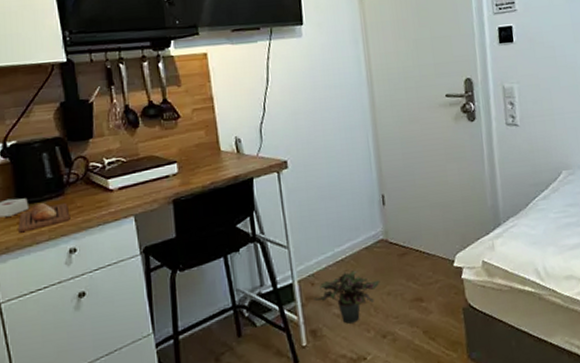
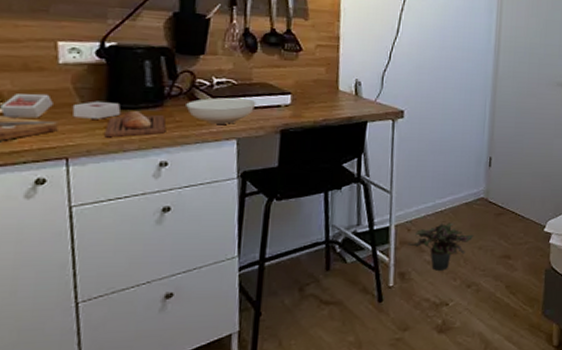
bowl: none [84,174,147,206] -> present [186,97,256,125]

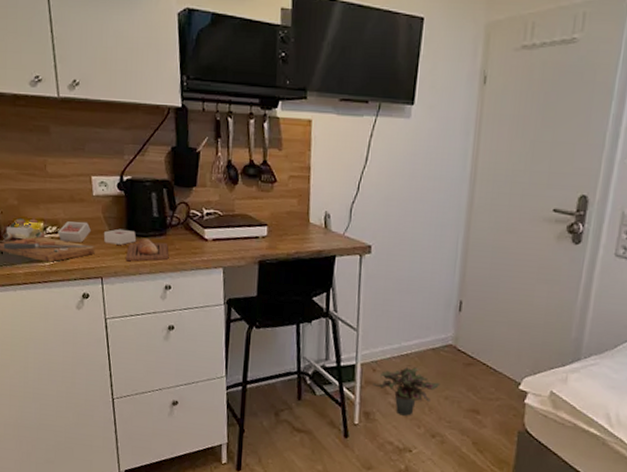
bowl: present [186,97,256,125] -> none [183,228,238,254]

